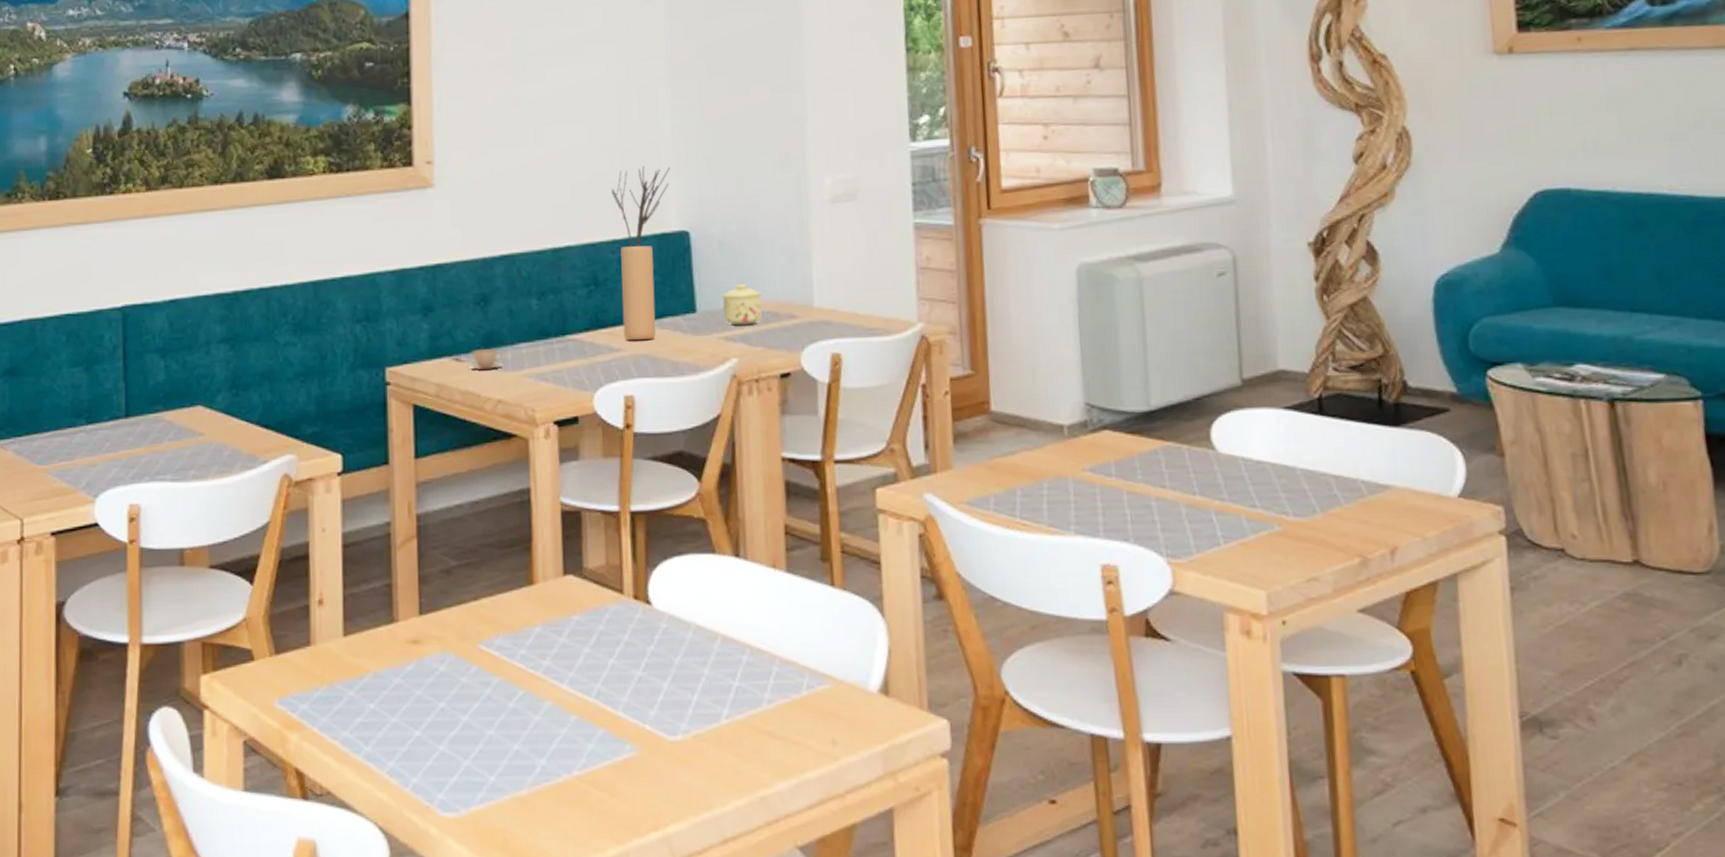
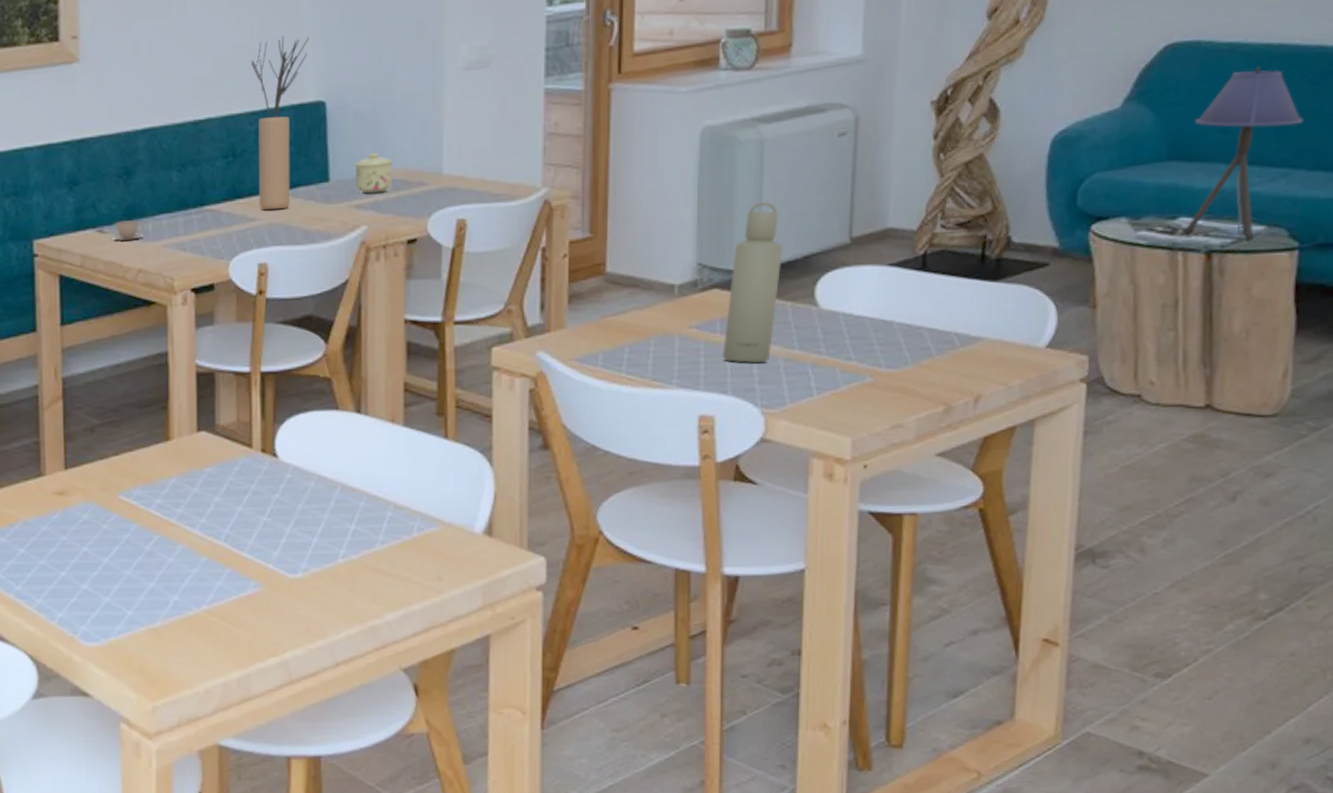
bottle: none [1120,340,1173,510] -> present [723,201,783,364]
table lamp: none [1577,215,1685,390] -> present [1183,67,1304,242]

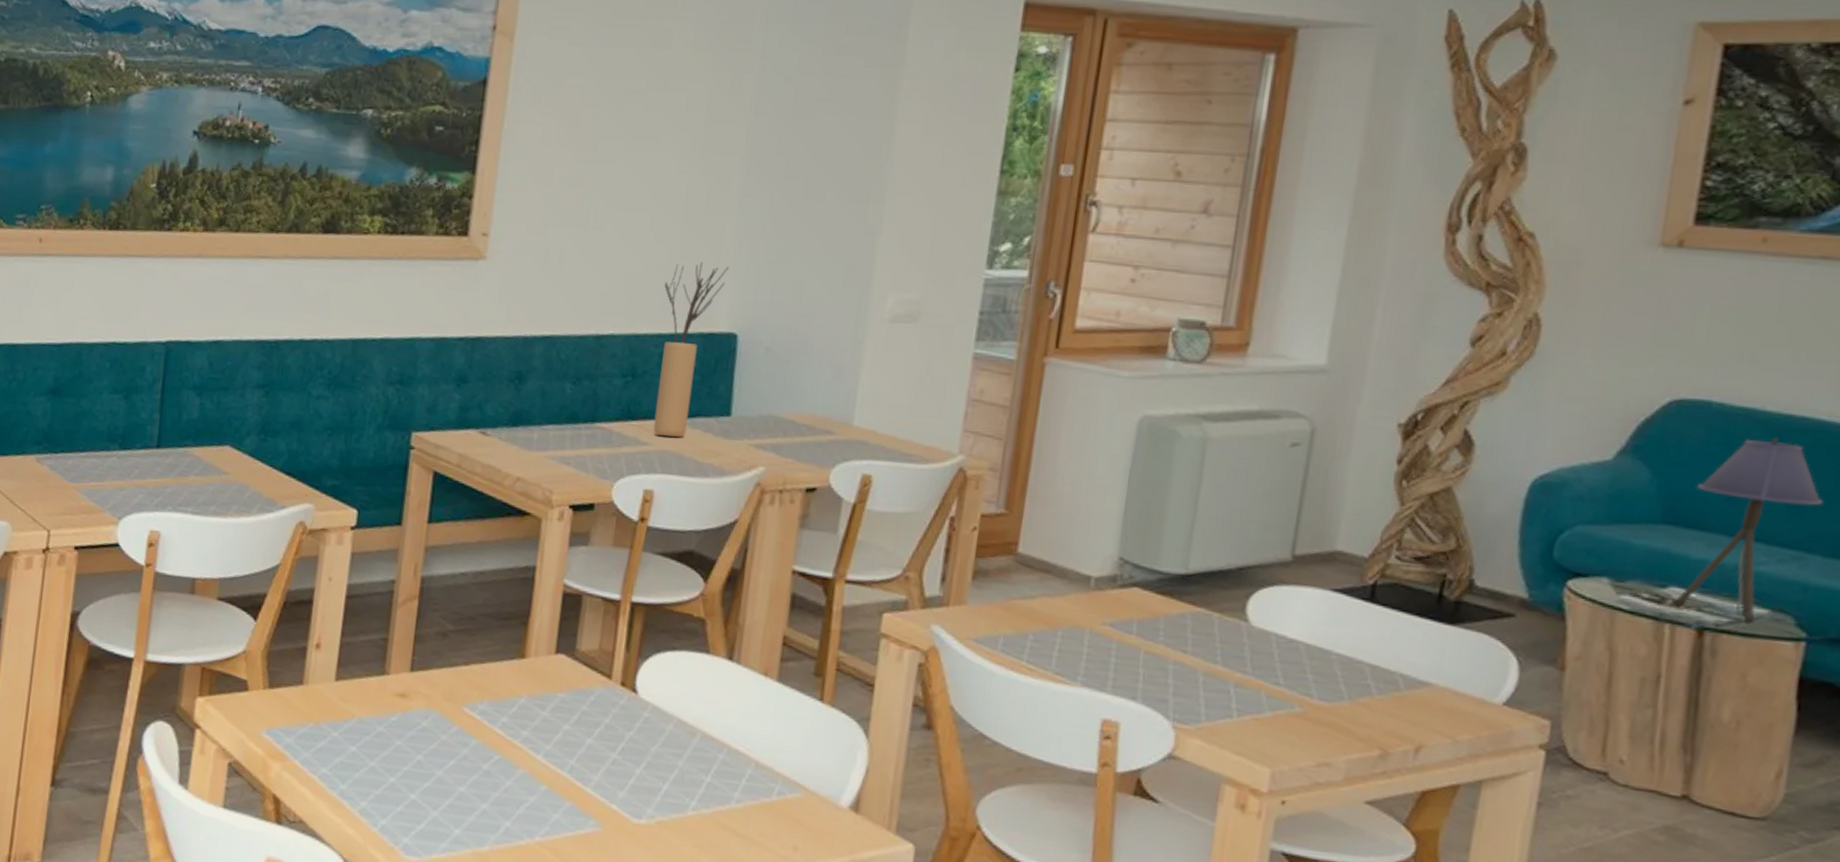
teacup: present [111,220,144,241] -> none [493,425,530,447]
sugar bowl: present [353,152,393,194] -> none [758,393,802,436]
bottle: present [723,201,783,364] -> none [1136,502,1216,673]

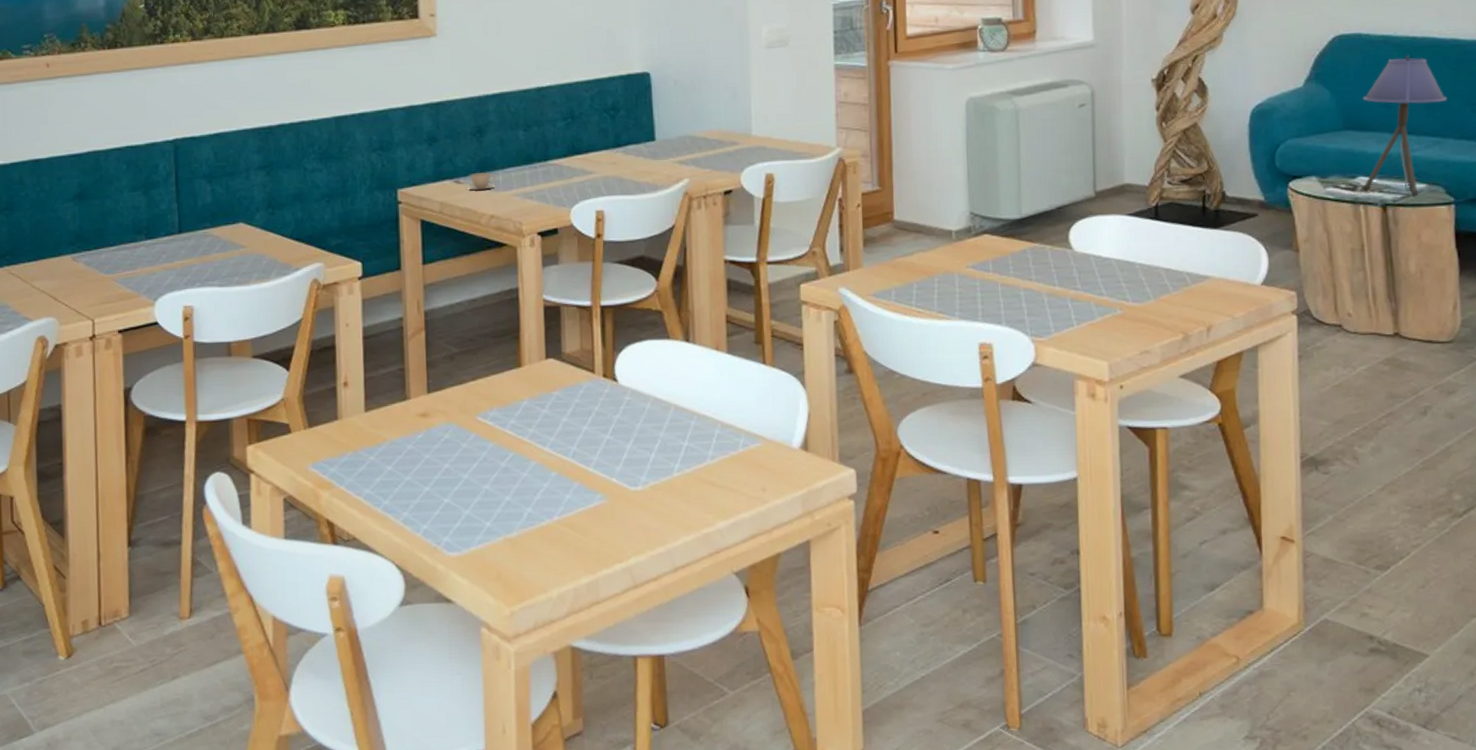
teacup: none [493,425,530,447] -> present [466,172,496,190]
vase: present [653,261,729,437] -> none [585,17,635,164]

